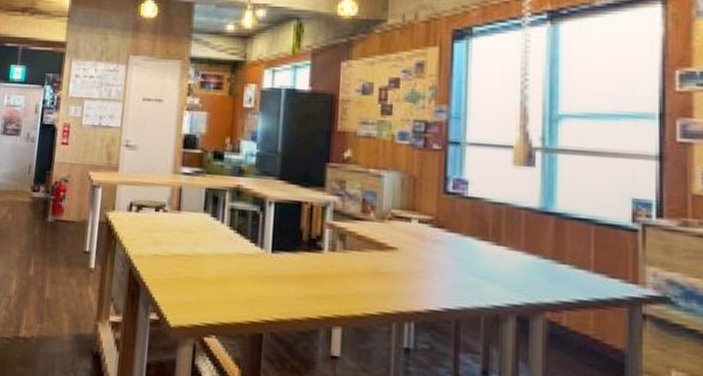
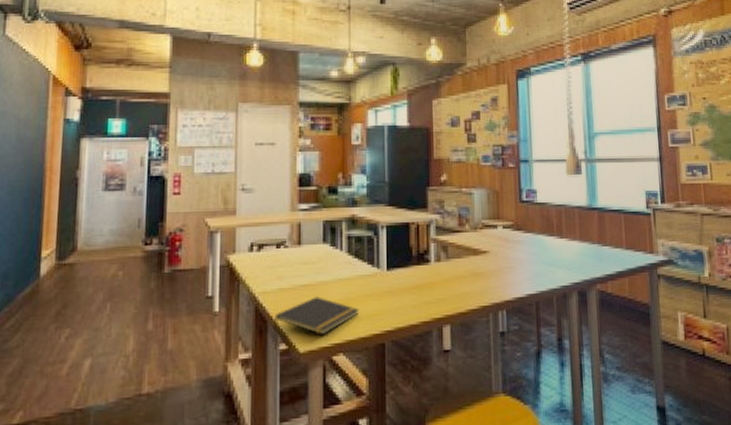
notepad: none [146,269,237,312] -> present [274,296,360,335]

